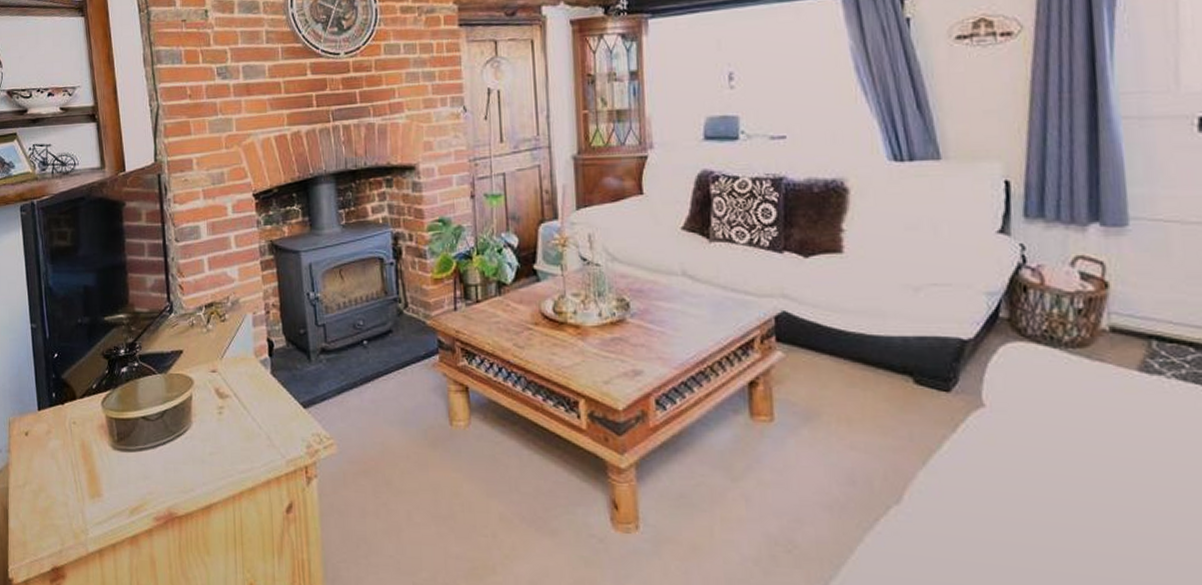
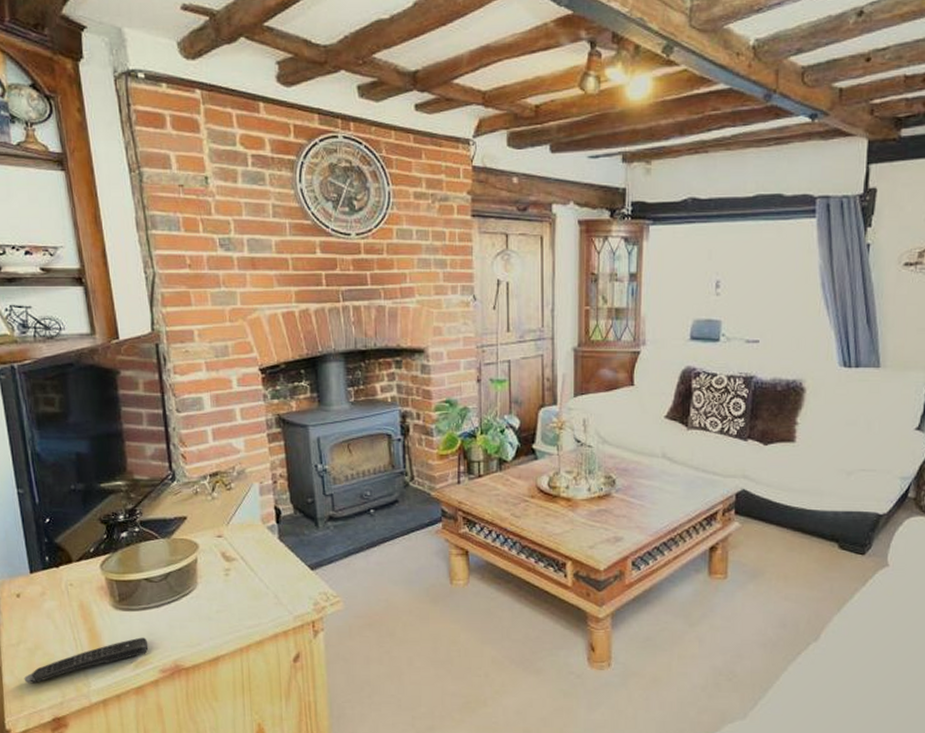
remote control: none [28,481,144,529] -> present [24,637,149,684]

